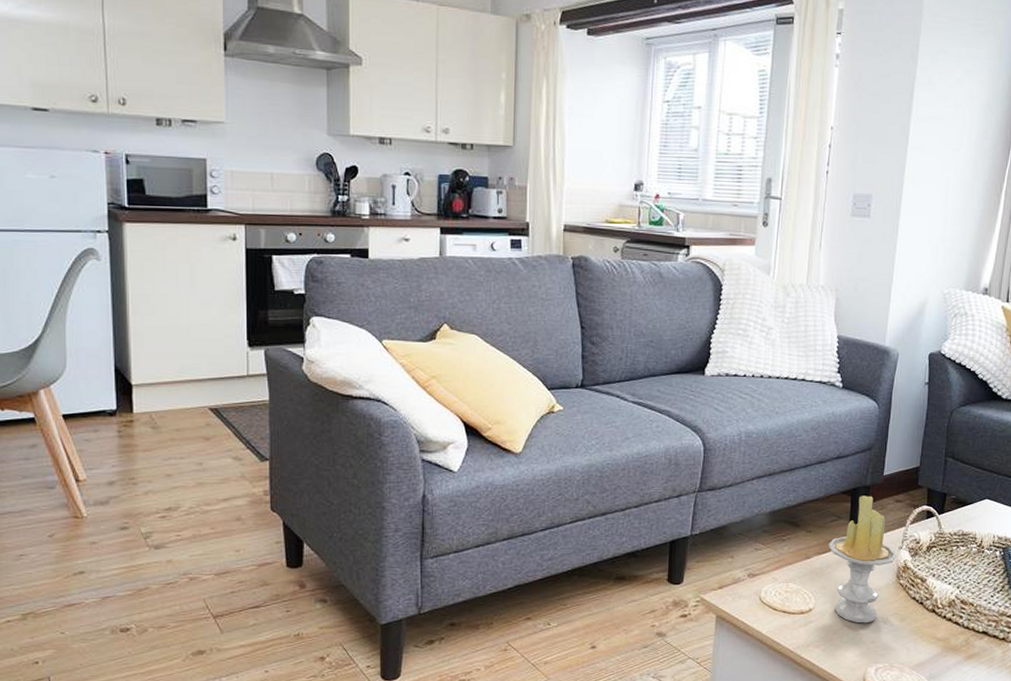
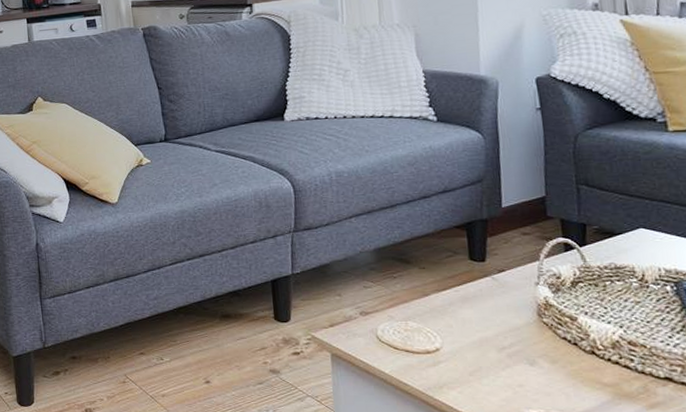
candle: present [829,495,897,623] -> none [448,229,535,365]

